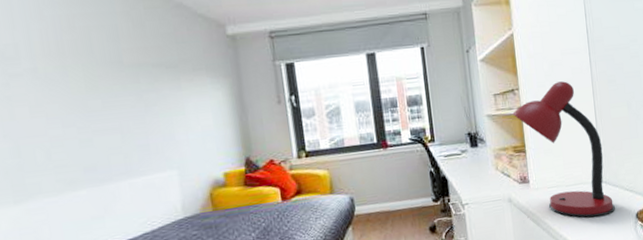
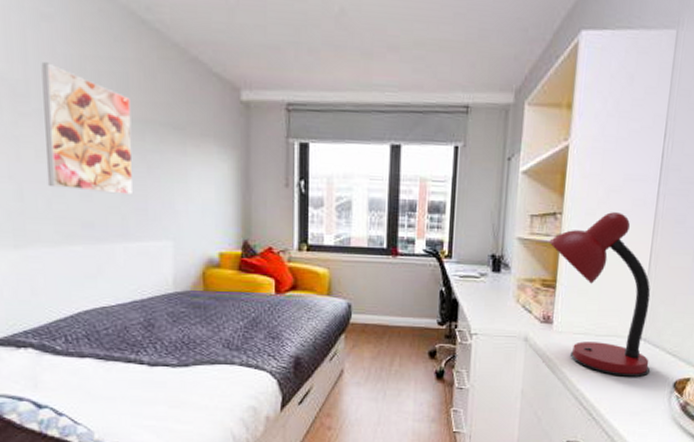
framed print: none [29,25,134,139] -> present [41,62,134,195]

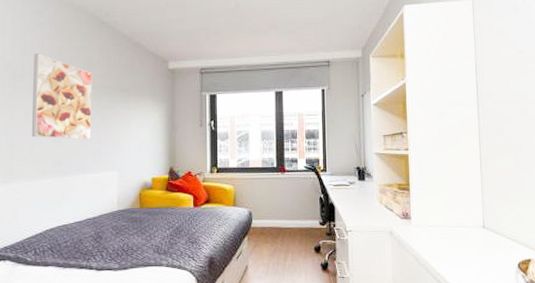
desk lamp: present [549,212,651,377] -> none [400,129,496,261]

